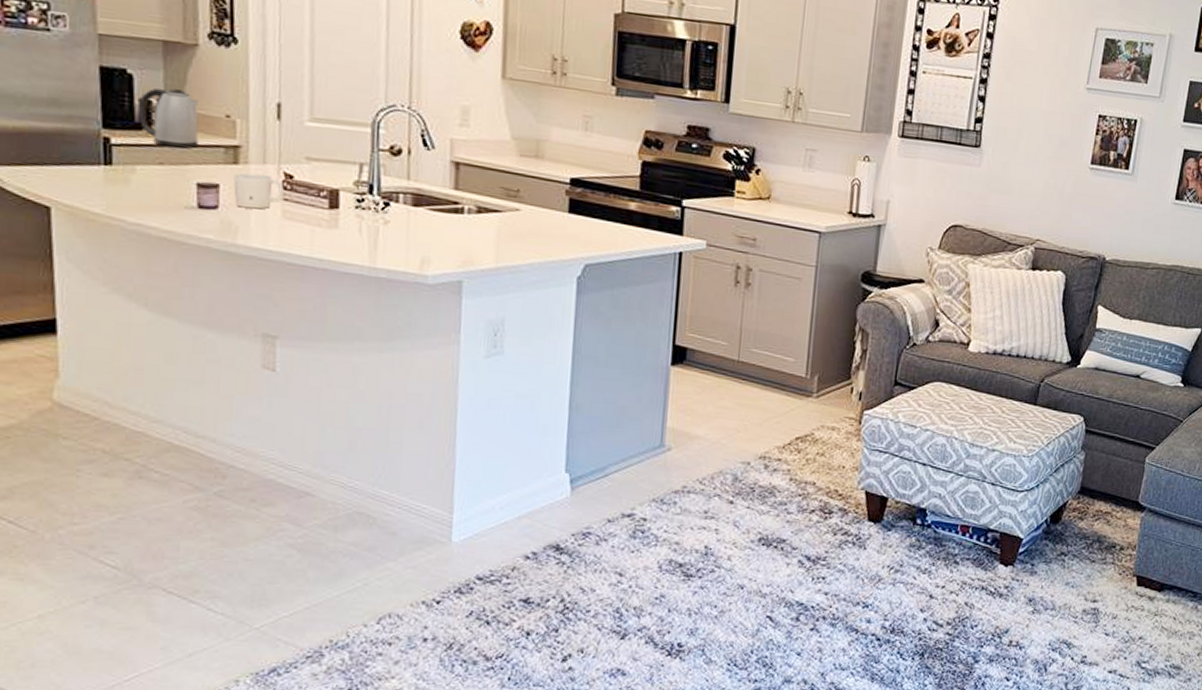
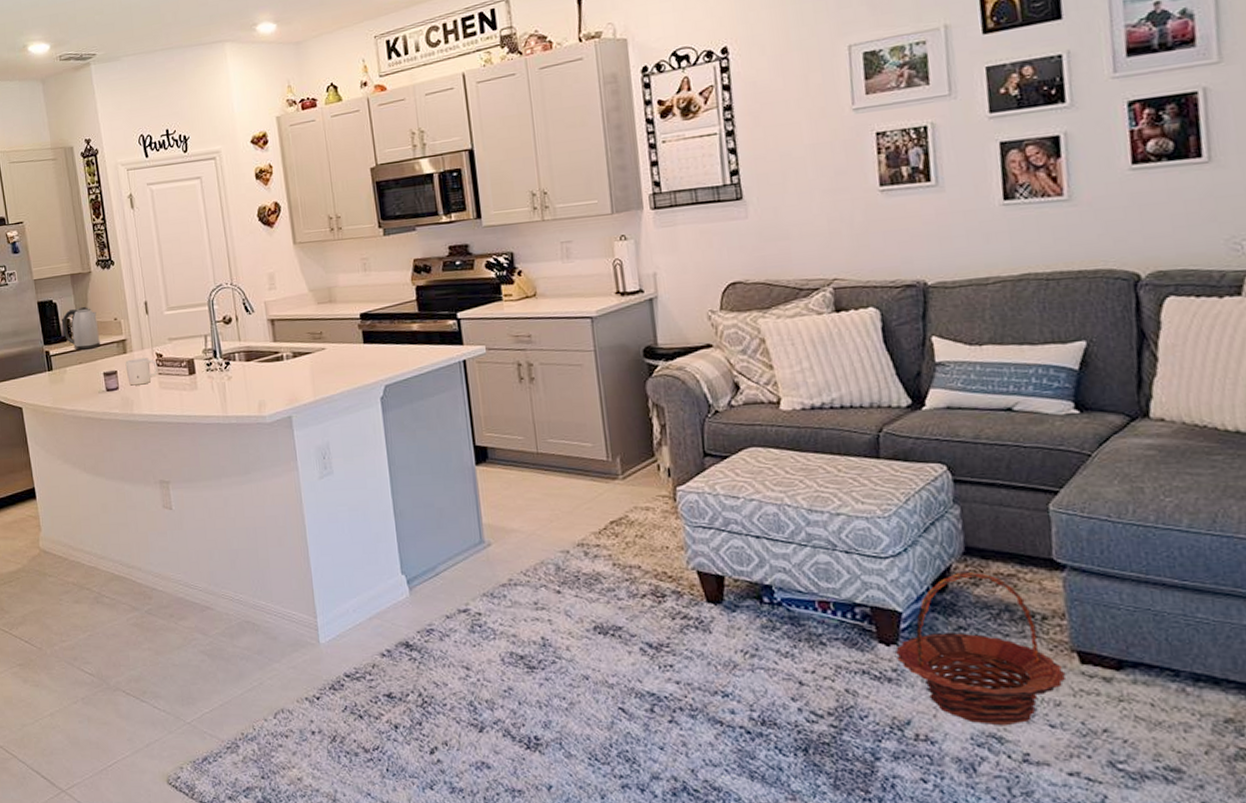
basket: none [1010,508,1126,634] -> present [896,573,1067,726]

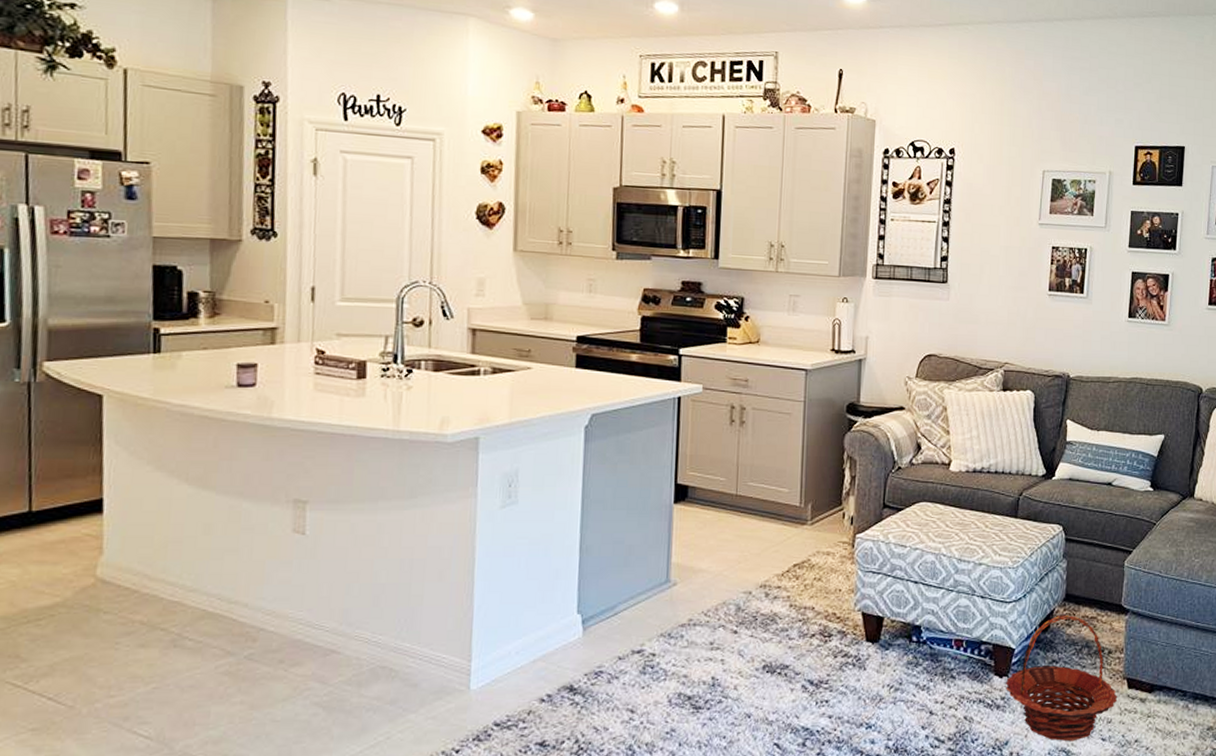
kettle: present [62,307,100,350] -> none [186,281,241,333]
mug: present [125,358,158,386] -> none [270,352,316,384]

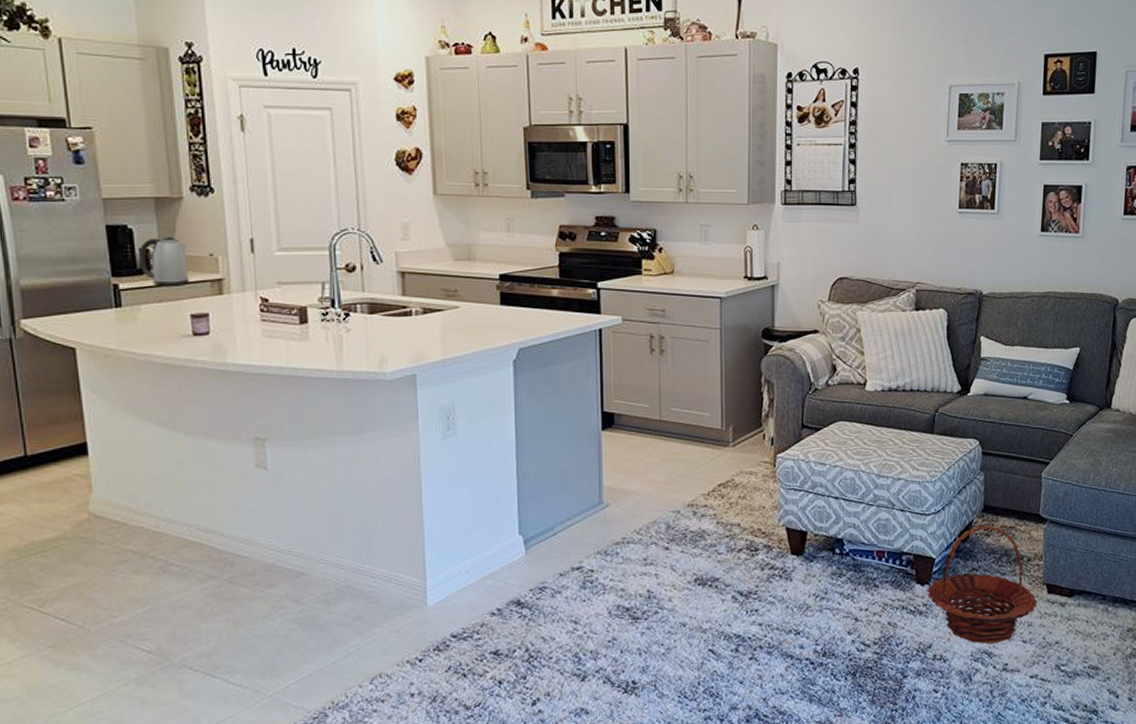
kettle: none [186,281,241,333] -> present [139,237,189,286]

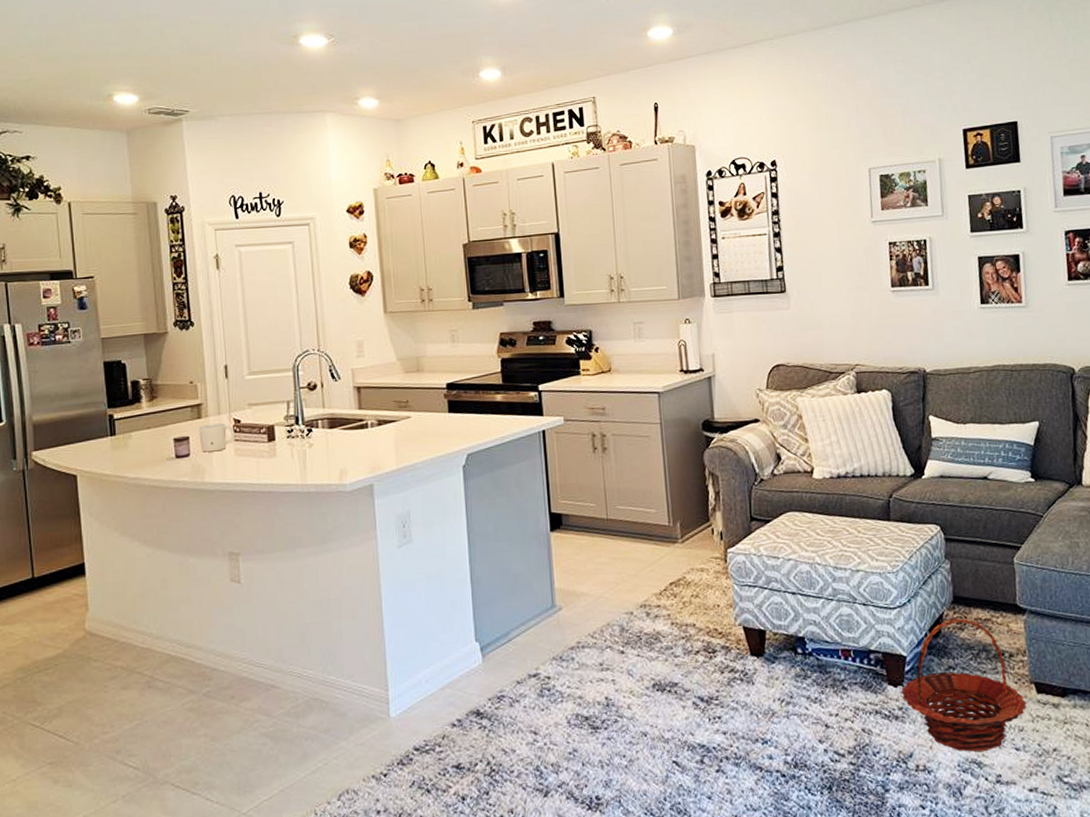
kettle: present [139,237,189,286] -> none [131,369,172,414]
mug: none [220,301,262,331] -> present [199,423,235,452]

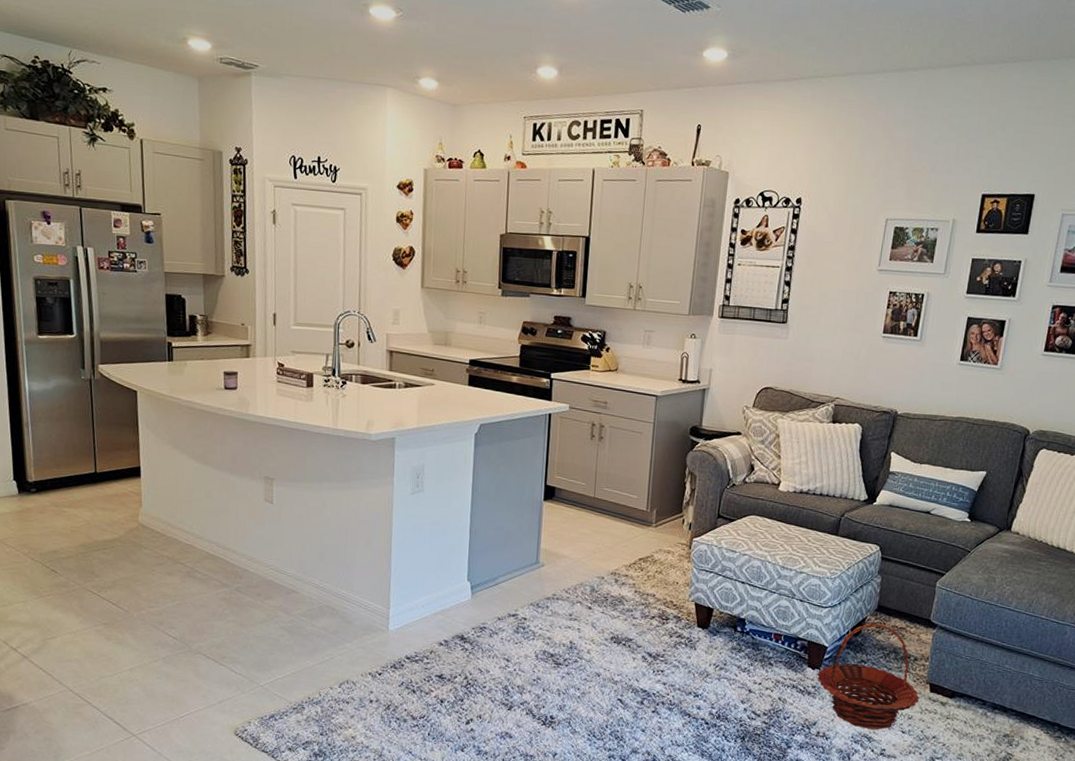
mug: present [199,423,235,452] -> none [246,364,278,389]

